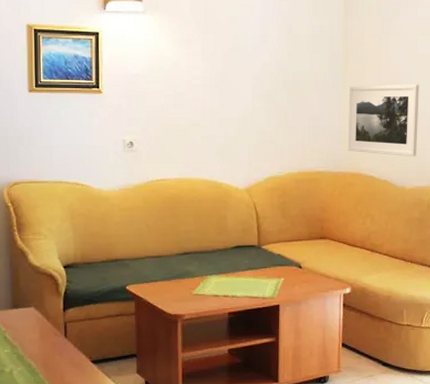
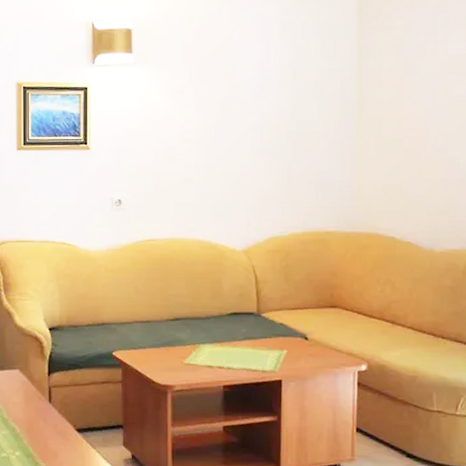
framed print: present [347,84,419,157] -> none [362,131,451,215]

